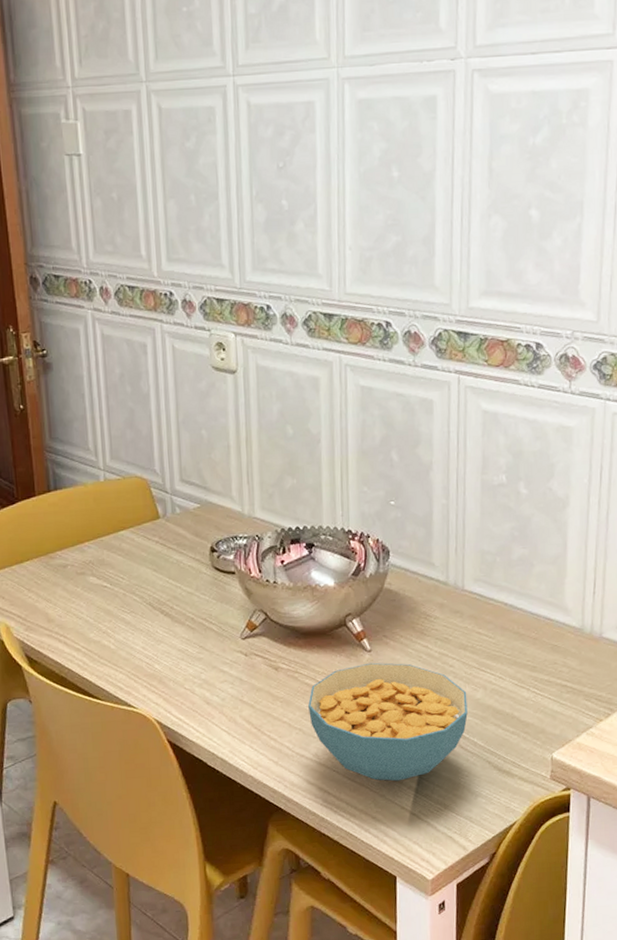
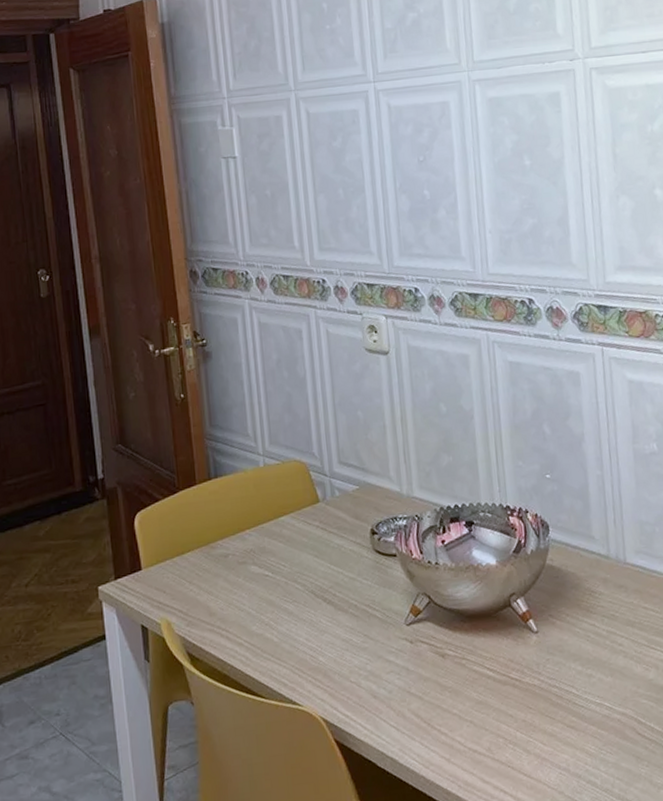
cereal bowl: present [308,662,468,782] -> none [477,644,642,776]

